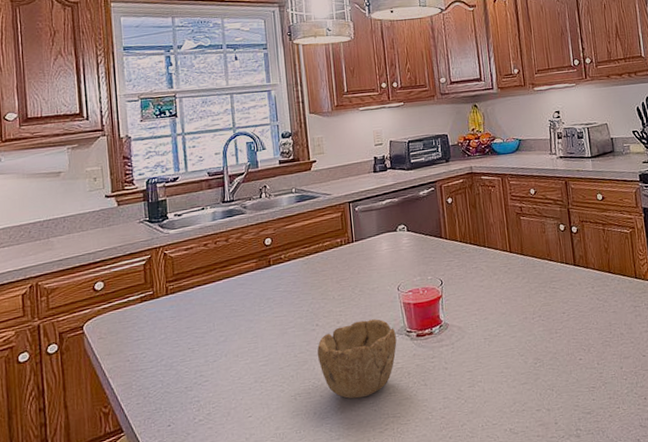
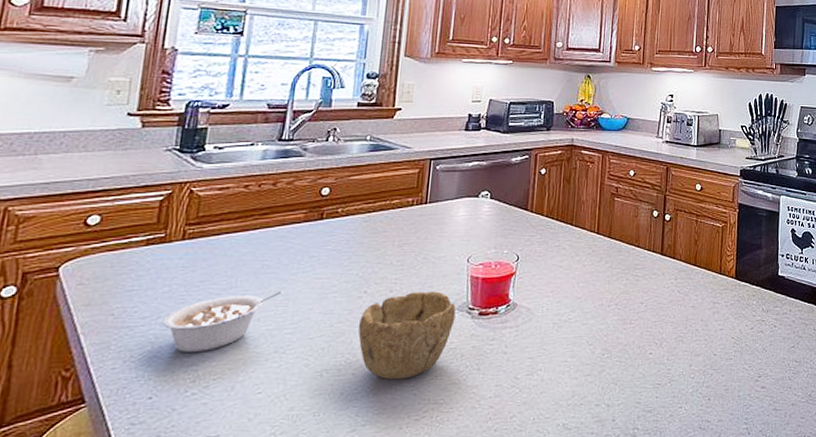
legume: none [166,329,251,387] -> present [163,290,283,352]

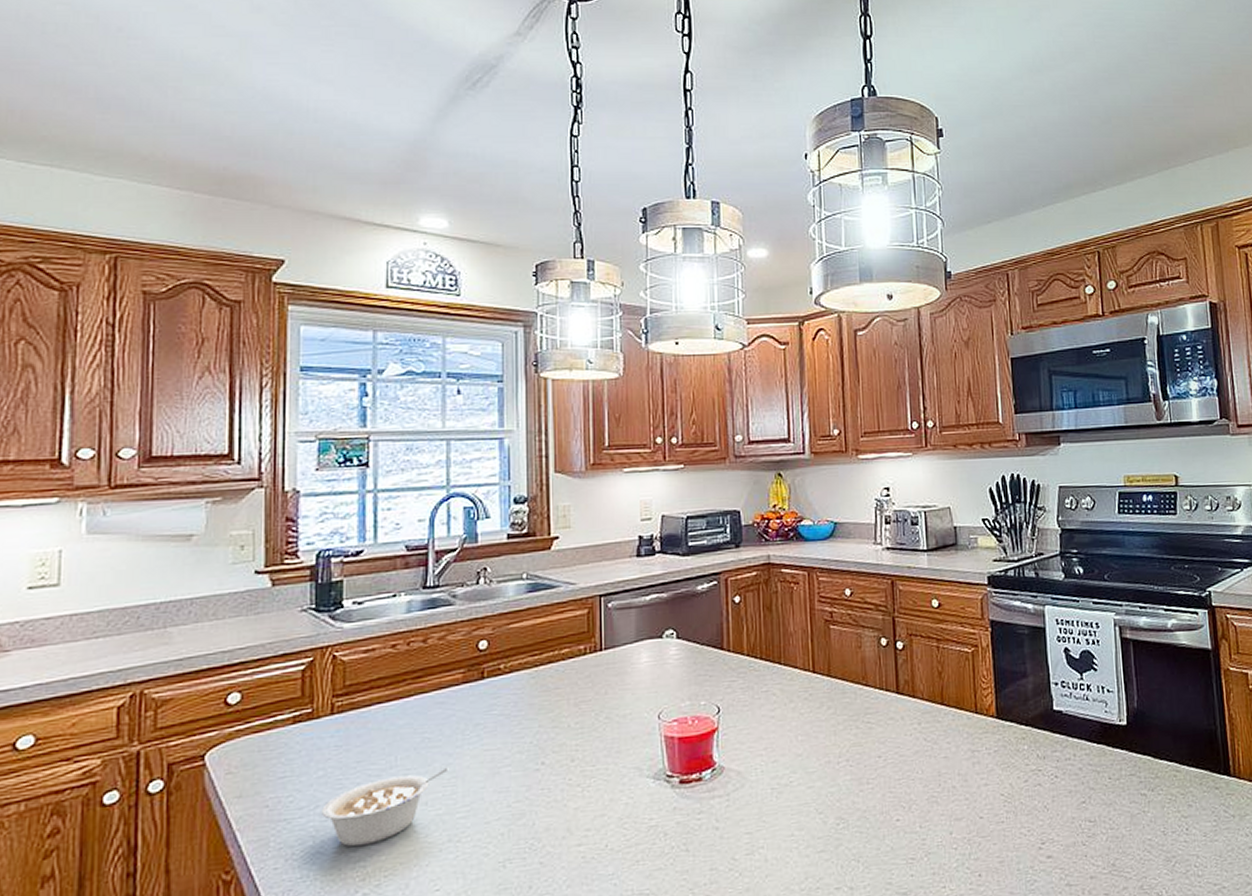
bowl: present [358,291,456,380] -> none [539,757,652,868]

